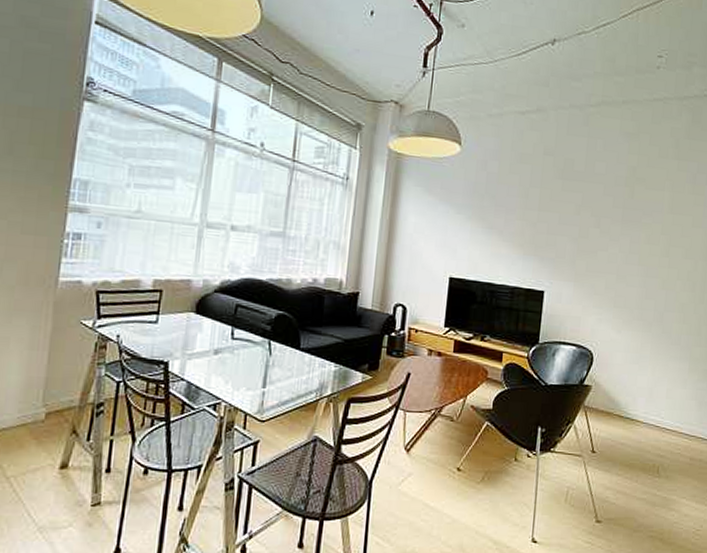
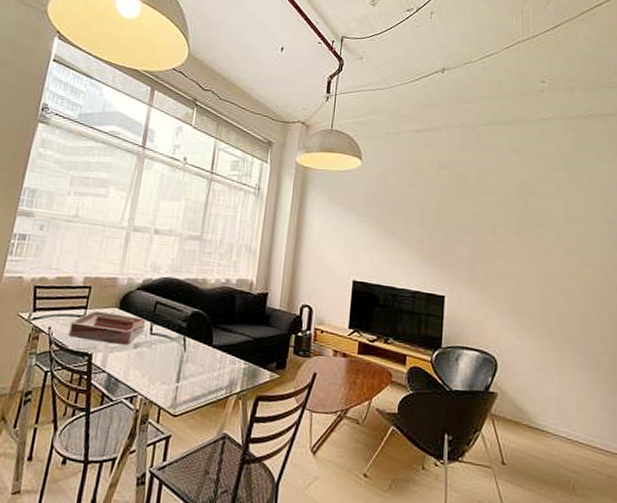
decorative tray: none [140,316,226,352] -> present [69,310,146,345]

